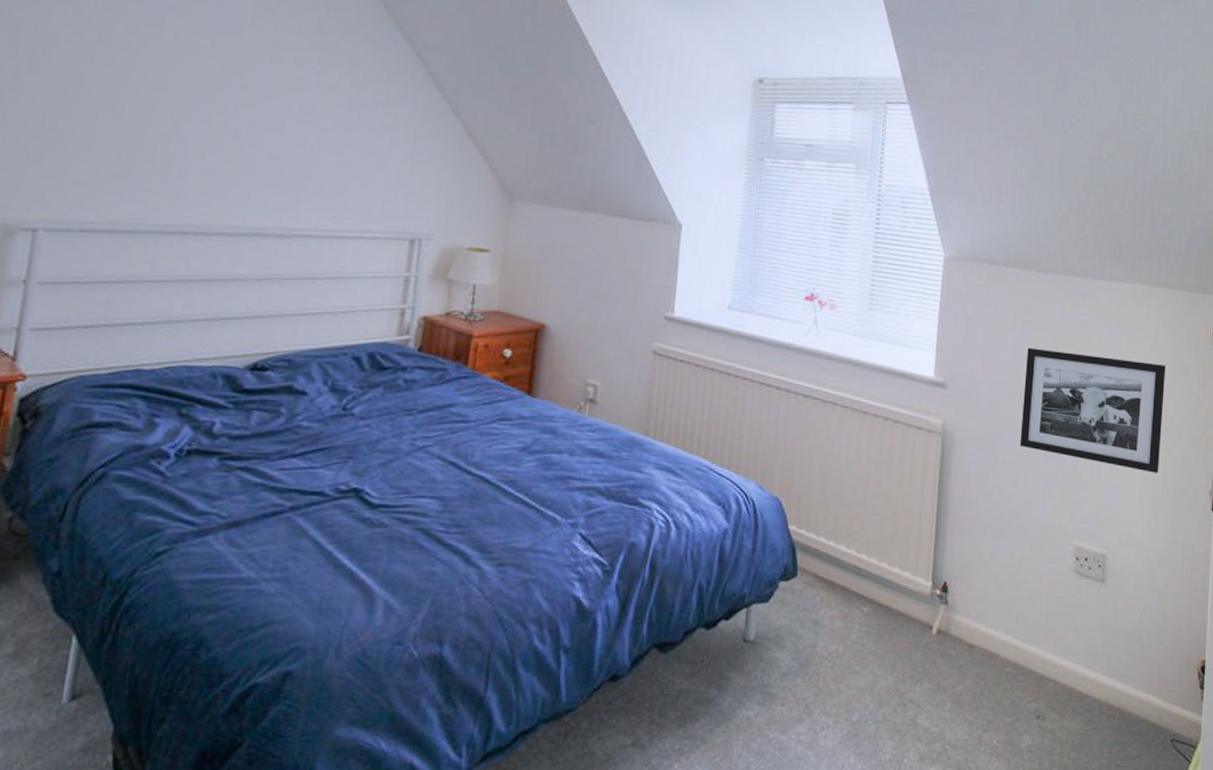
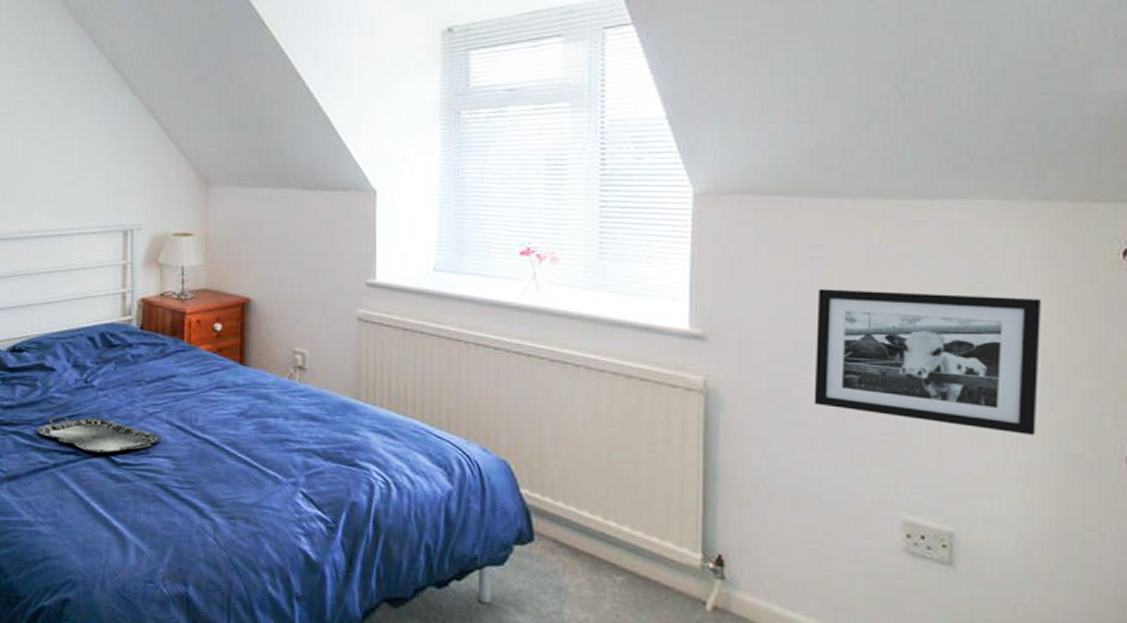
serving tray: none [270,448,430,493] -> present [34,415,162,453]

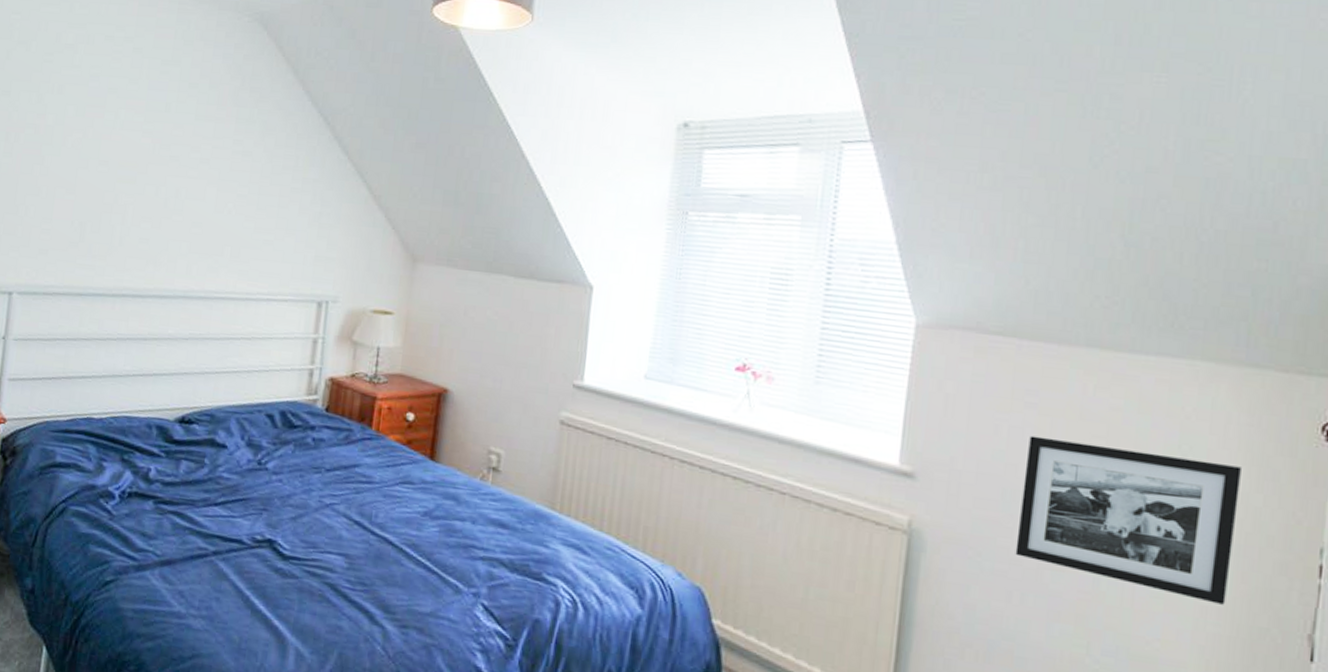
serving tray: present [34,415,162,453] -> none [196,498,337,545]

